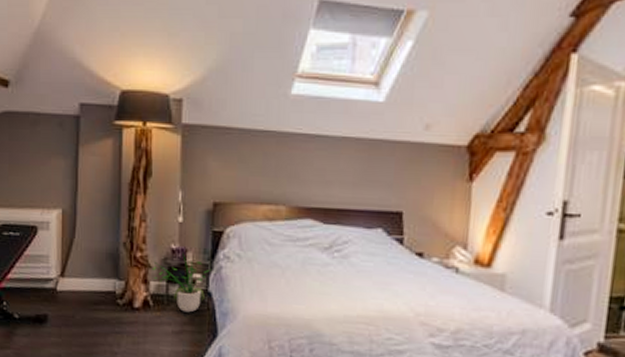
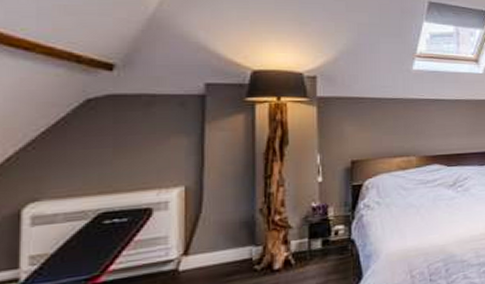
potted plant: present [152,253,210,313] -> none [292,209,352,263]

